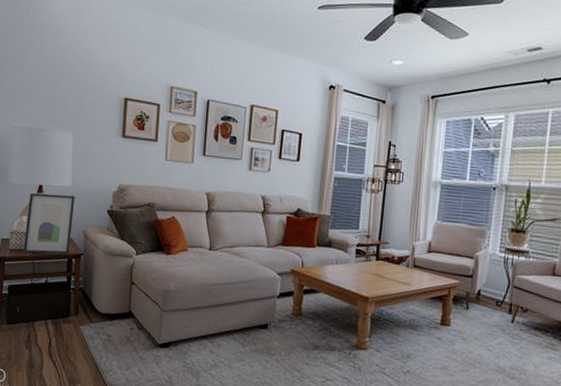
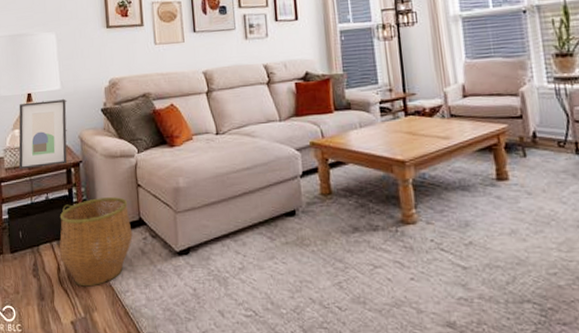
basket: none [52,288,121,363] -> present [59,197,133,287]

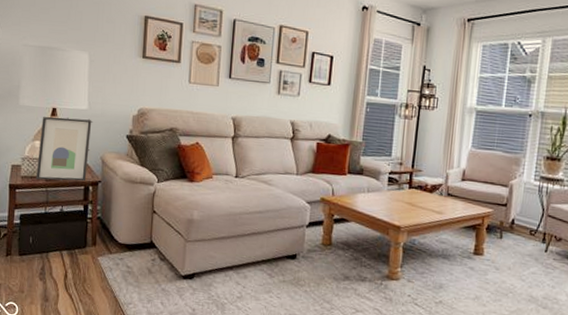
basket: present [59,197,133,287] -> none [68,217,142,296]

